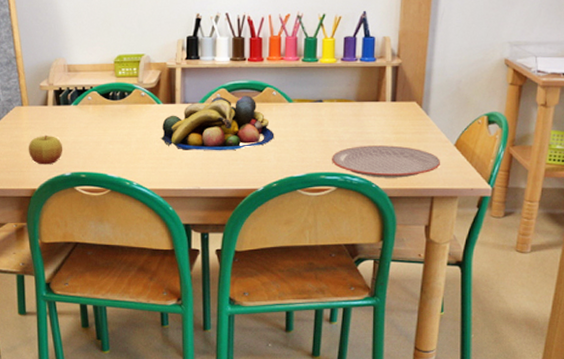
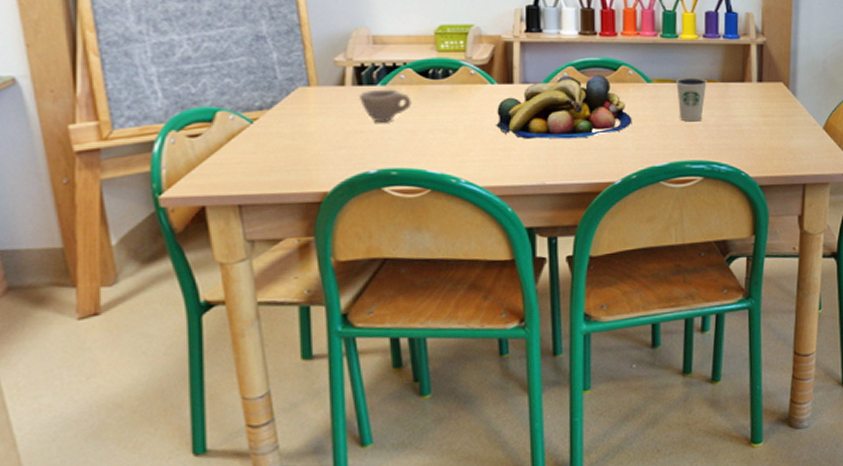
apple: present [28,135,62,165] -> none [316,122,365,161]
cup: none [58,108,97,135] -> present [360,89,412,123]
dixie cup: none [315,96,343,138] -> present [676,76,707,122]
plate: present [331,145,440,178] -> none [696,129,810,166]

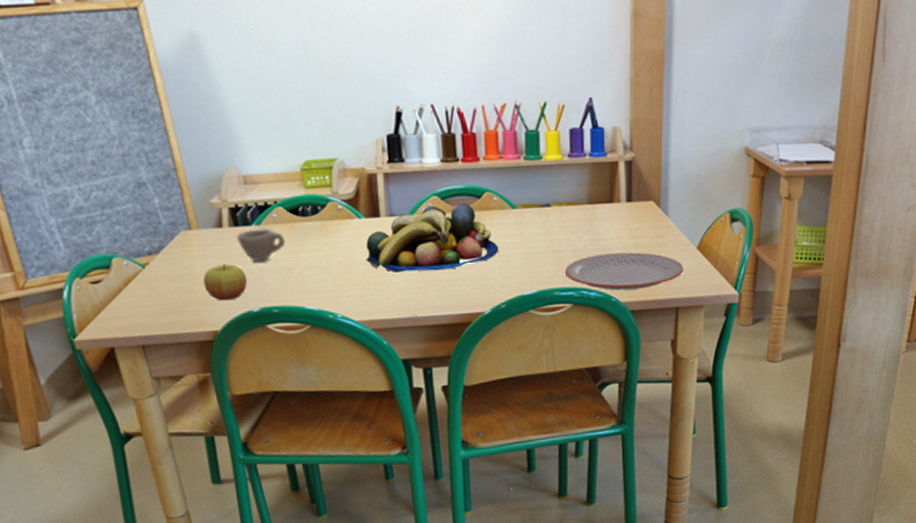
apple: none [316,122,365,161] -> present [202,263,247,301]
dixie cup: present [676,76,707,122] -> none [542,199,574,248]
plate: none [696,129,810,166] -> present [564,252,683,291]

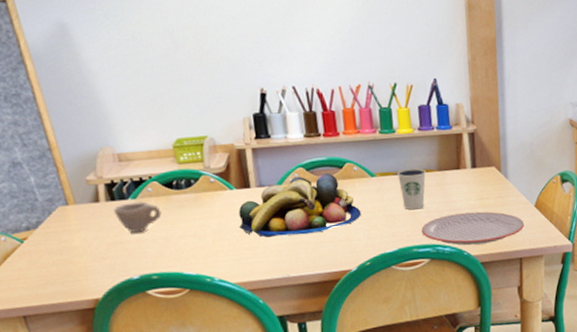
apple: present [202,263,247,301] -> none [82,235,126,271]
dixie cup: none [542,199,574,248] -> present [397,168,426,210]

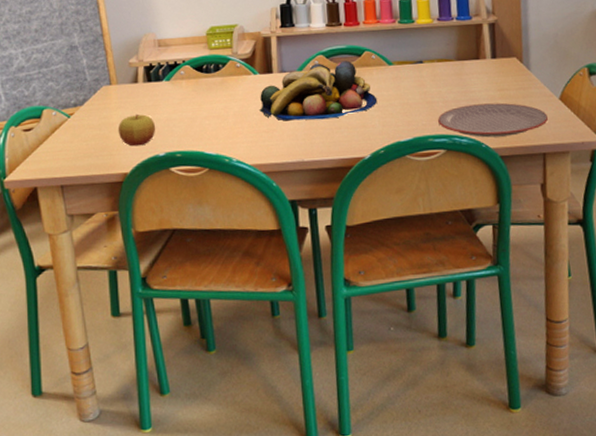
apple: none [82,235,126,271] -> present [118,113,155,147]
cup: present [114,201,162,233] -> none [149,83,191,113]
dixie cup: present [397,168,426,210] -> none [415,57,444,99]

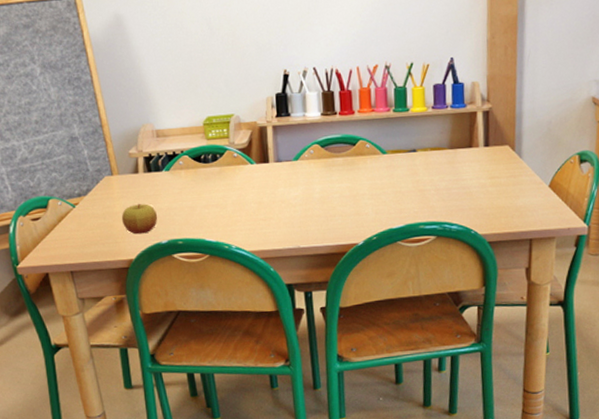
fruit bowl: present [260,60,378,121] -> none [257,150,371,210]
plate: present [437,103,548,138] -> none [428,190,536,224]

